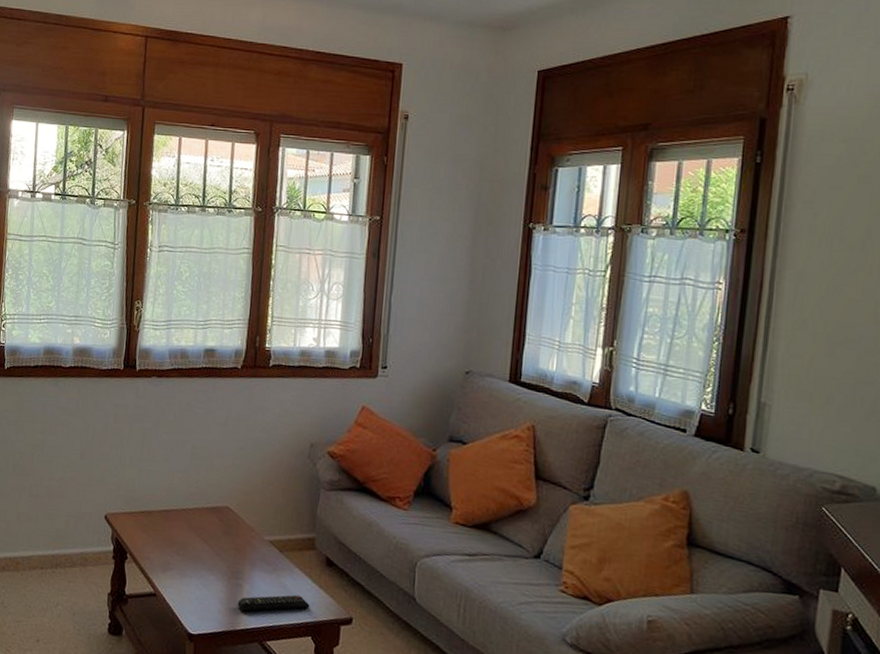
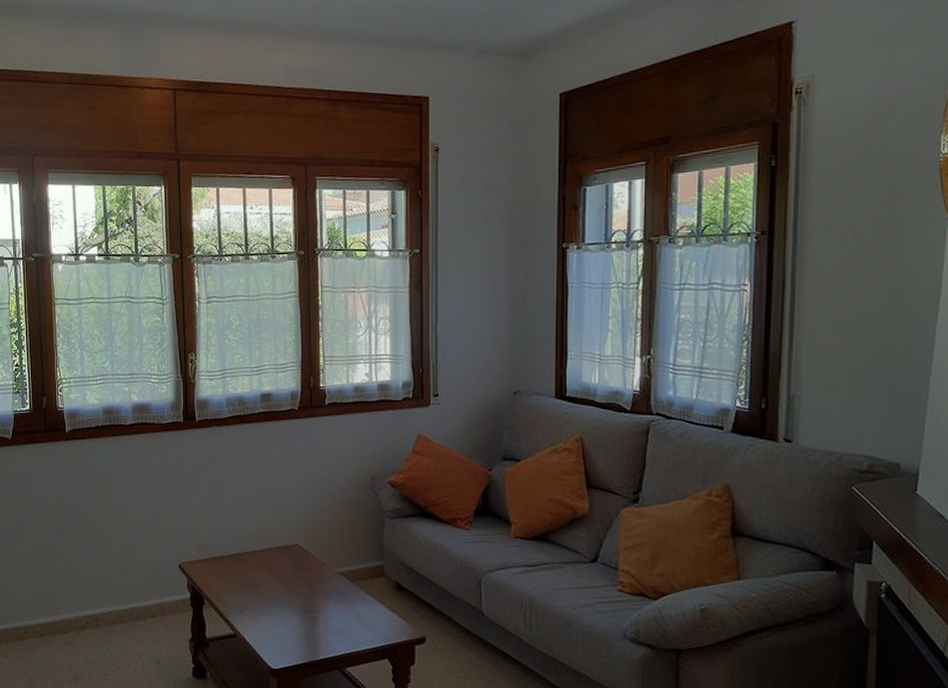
remote control: present [237,594,310,611] -> none [315,621,384,642]

